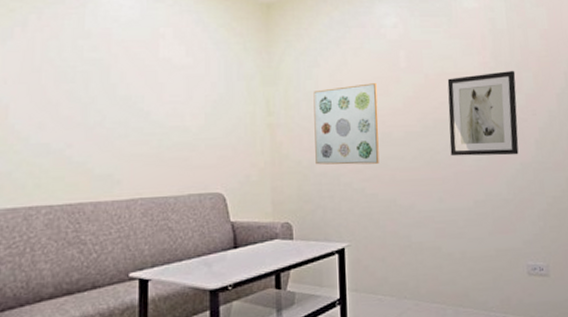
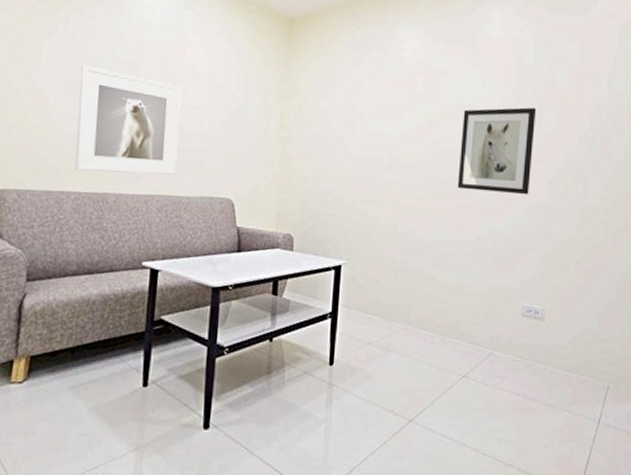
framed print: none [43,68,159,182] -> present [74,65,182,175]
wall art: present [313,83,379,165] -> none [322,107,390,188]

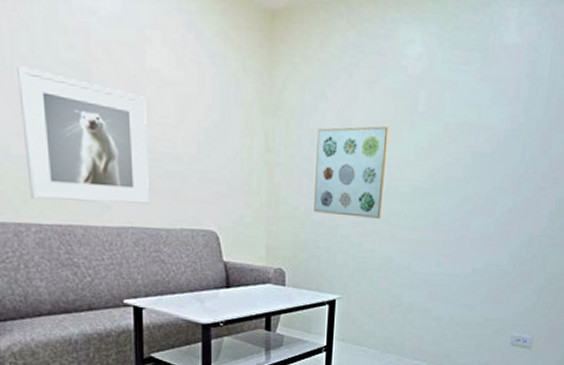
wall art: none [322,107,390,188] -> present [314,126,389,219]
wall art: present [457,107,537,195] -> none [457,128,546,226]

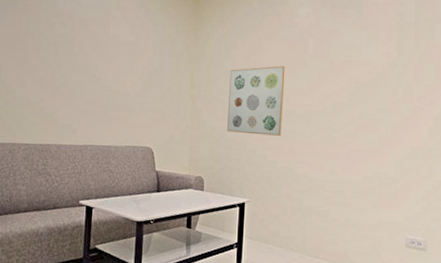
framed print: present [17,66,149,204] -> none [23,39,108,128]

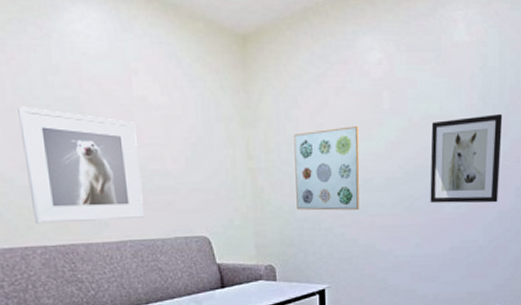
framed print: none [23,39,108,128] -> present [17,107,144,224]
wall art: none [346,61,418,140] -> present [430,113,503,203]

